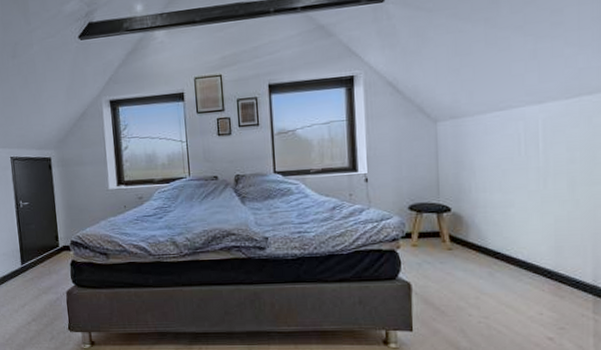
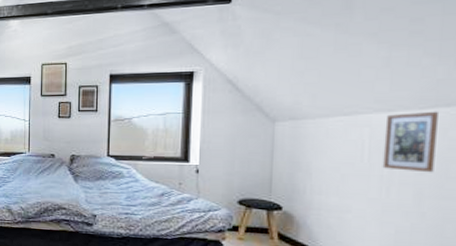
picture frame: none [537,99,583,161] -> present [382,111,438,173]

